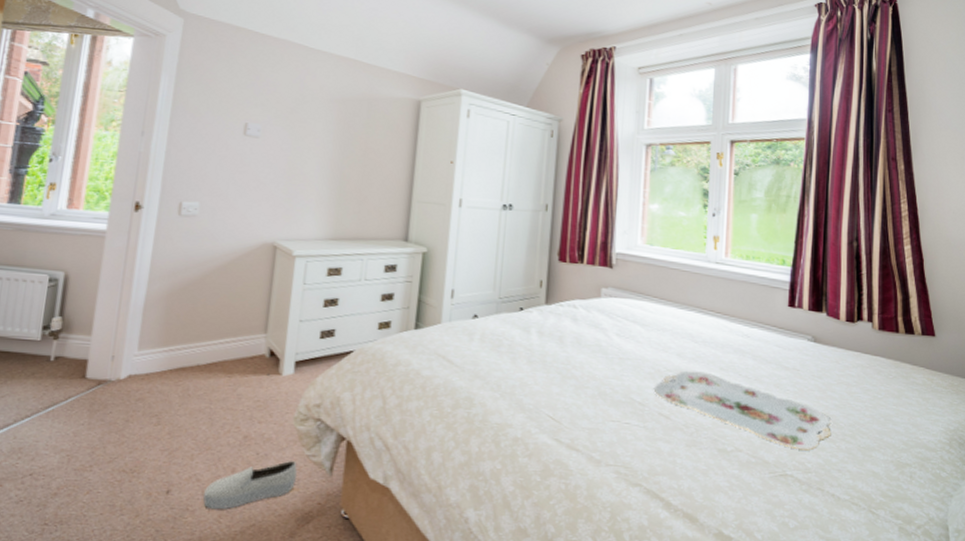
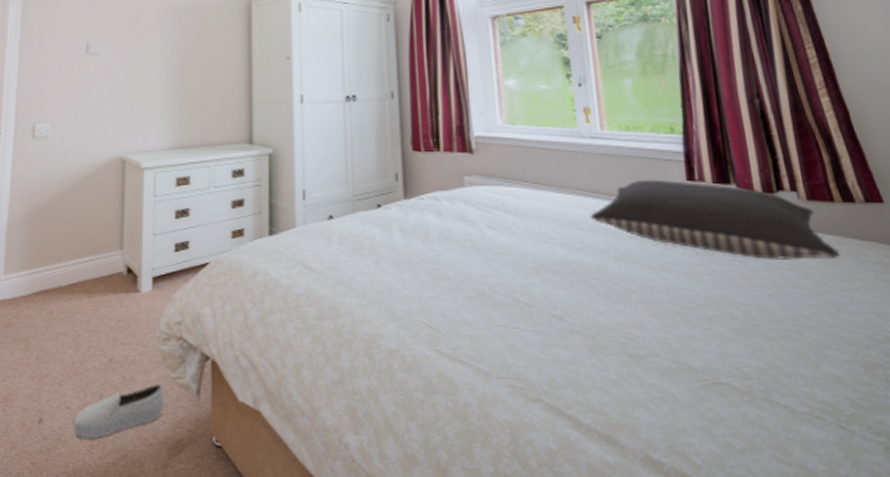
serving tray: present [653,370,832,451] -> none [540,263,770,352]
pillow: none [704,303,895,380] -> present [589,179,841,260]

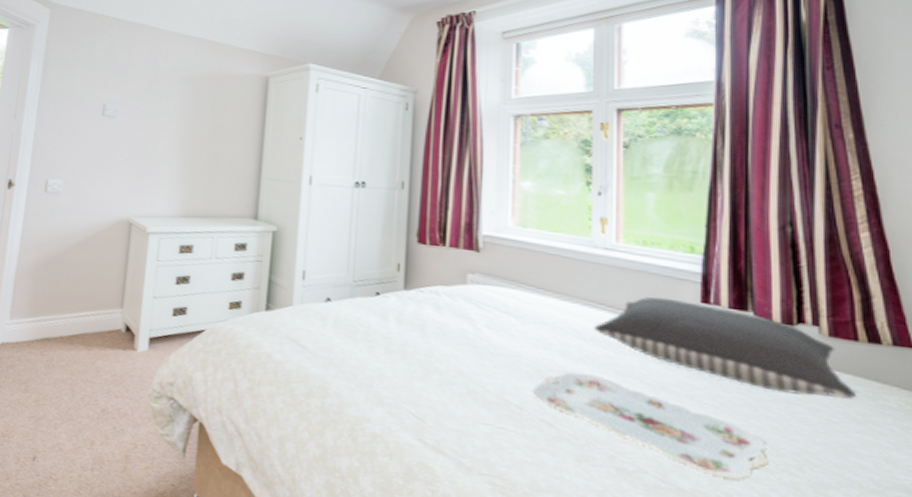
shoe: present [74,384,164,440] -> none [65,438,152,481]
serving tray: none [540,263,770,352] -> present [533,372,768,481]

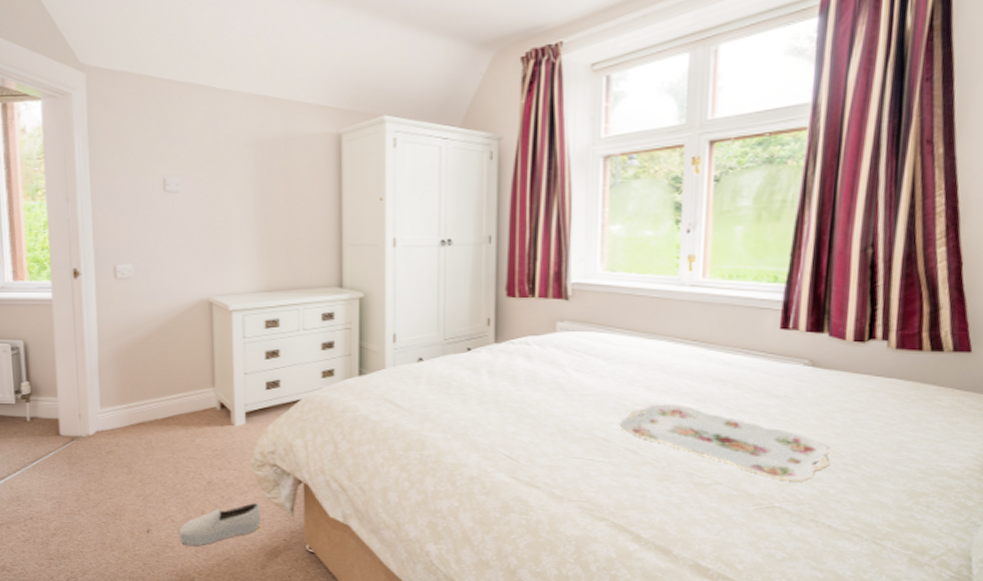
shoe: none [65,438,152,481] -> present [180,503,260,546]
pillow: present [593,296,857,400] -> none [677,327,915,404]

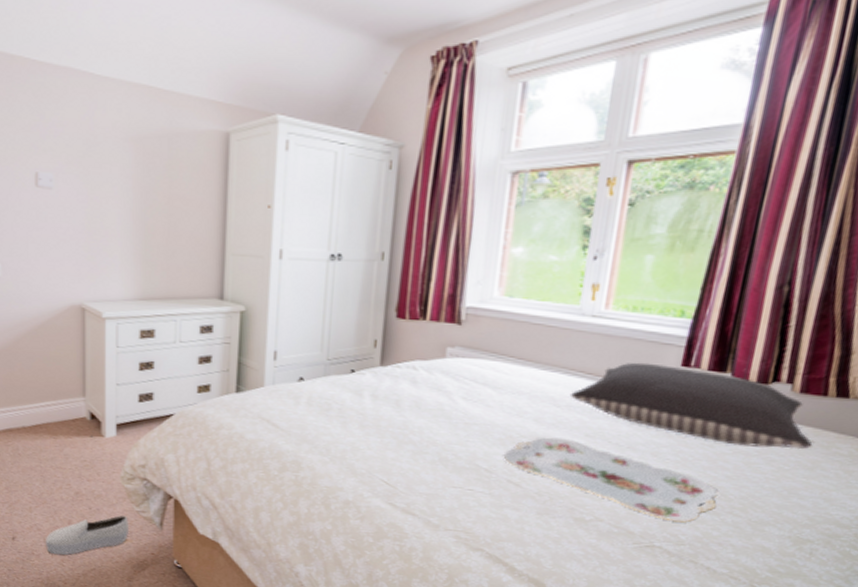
pillow: none [677,327,915,404] -> present [569,362,813,450]

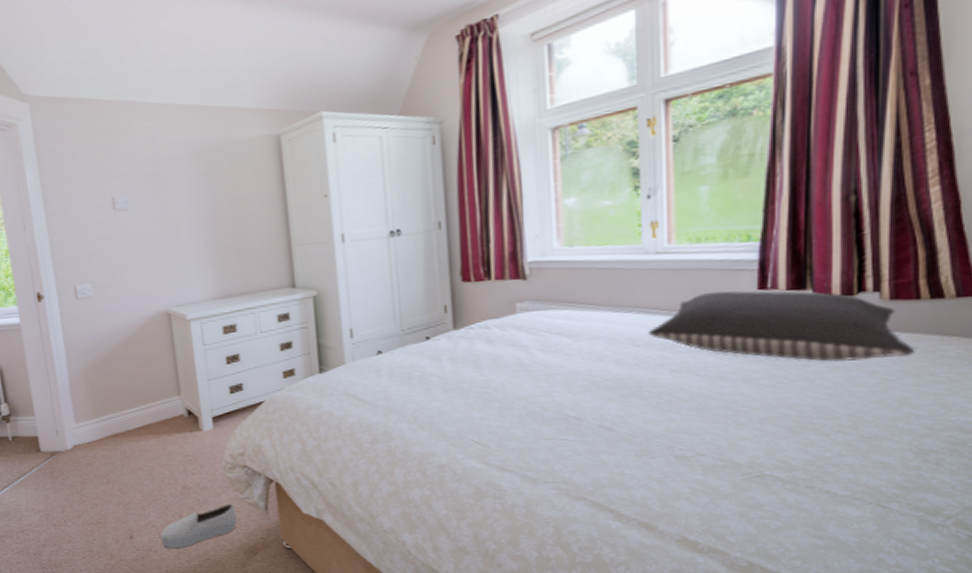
serving tray: present [503,437,719,523] -> none [590,377,823,448]

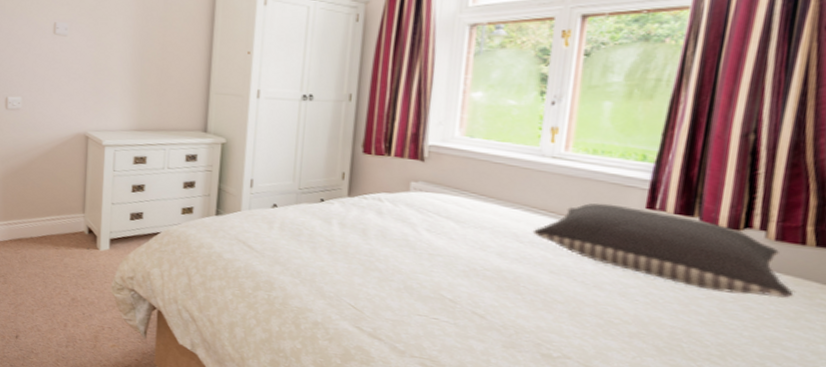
shoe: present [161,504,237,549] -> none [44,322,117,355]

